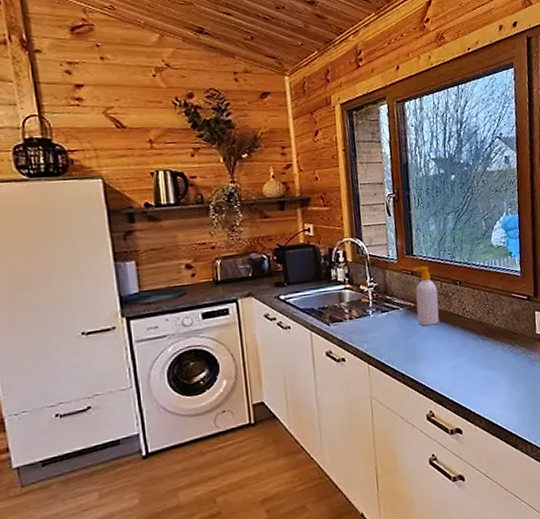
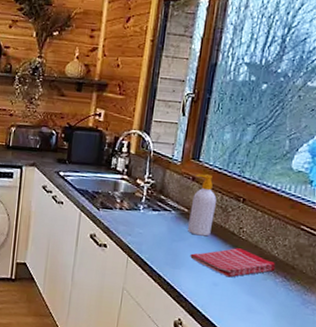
dish towel: none [426,327,501,358] -> present [190,248,276,278]

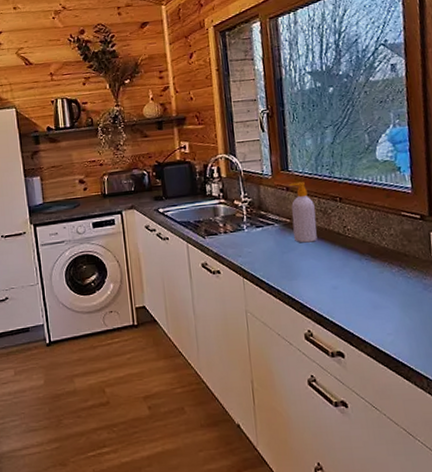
dish towel: present [190,248,276,278] -> none [303,246,389,278]

